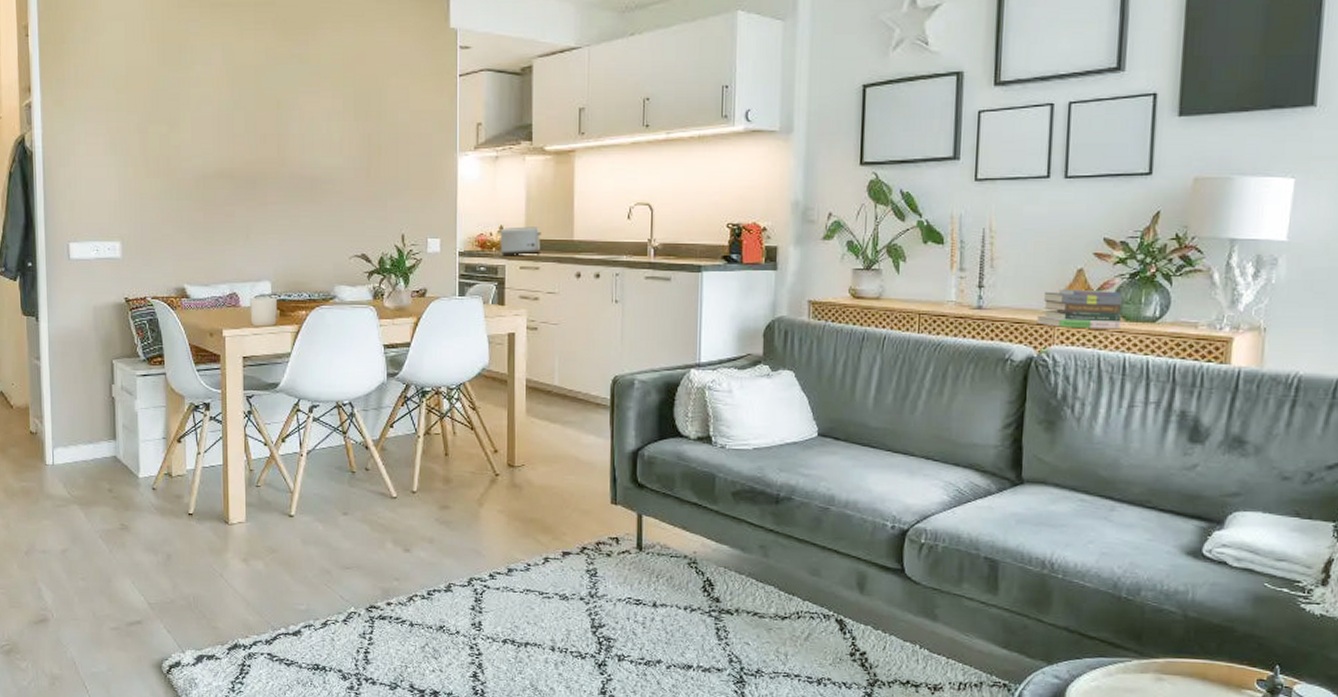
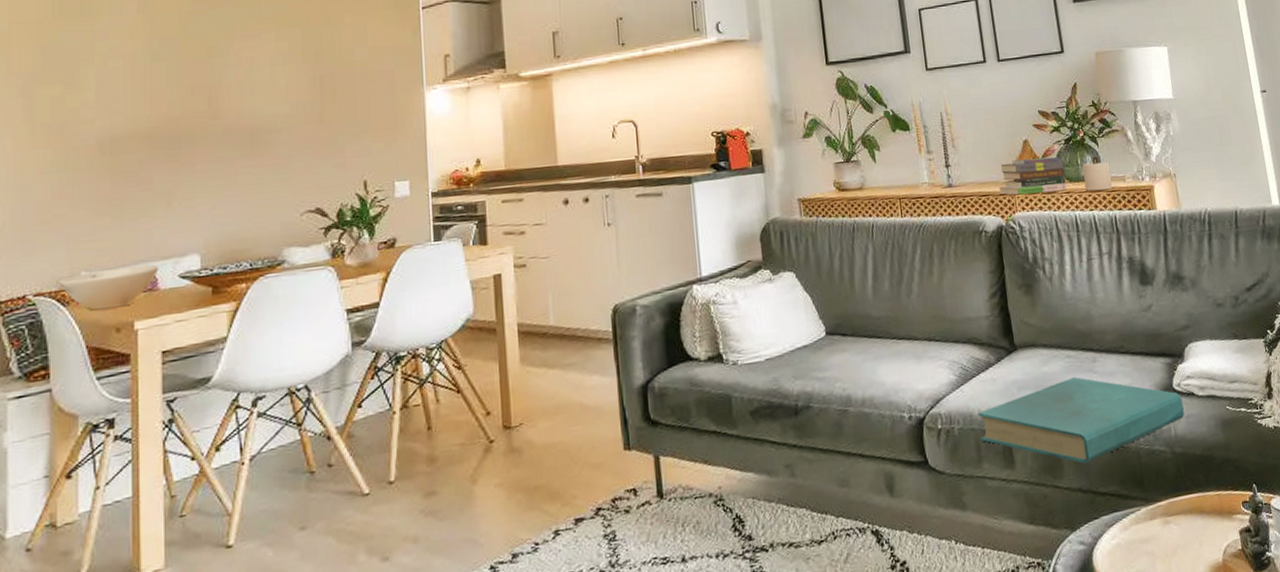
bowl: none [169,285,241,317] -> present [60,264,159,311]
mug: present [250,297,277,327] -> none [172,272,208,312]
toaster: present [500,226,541,256] -> none [477,156,524,192]
book: none [965,521,1210,606] -> present [978,376,1184,464]
candle: none [1143,296,1182,335] -> present [1082,156,1112,191]

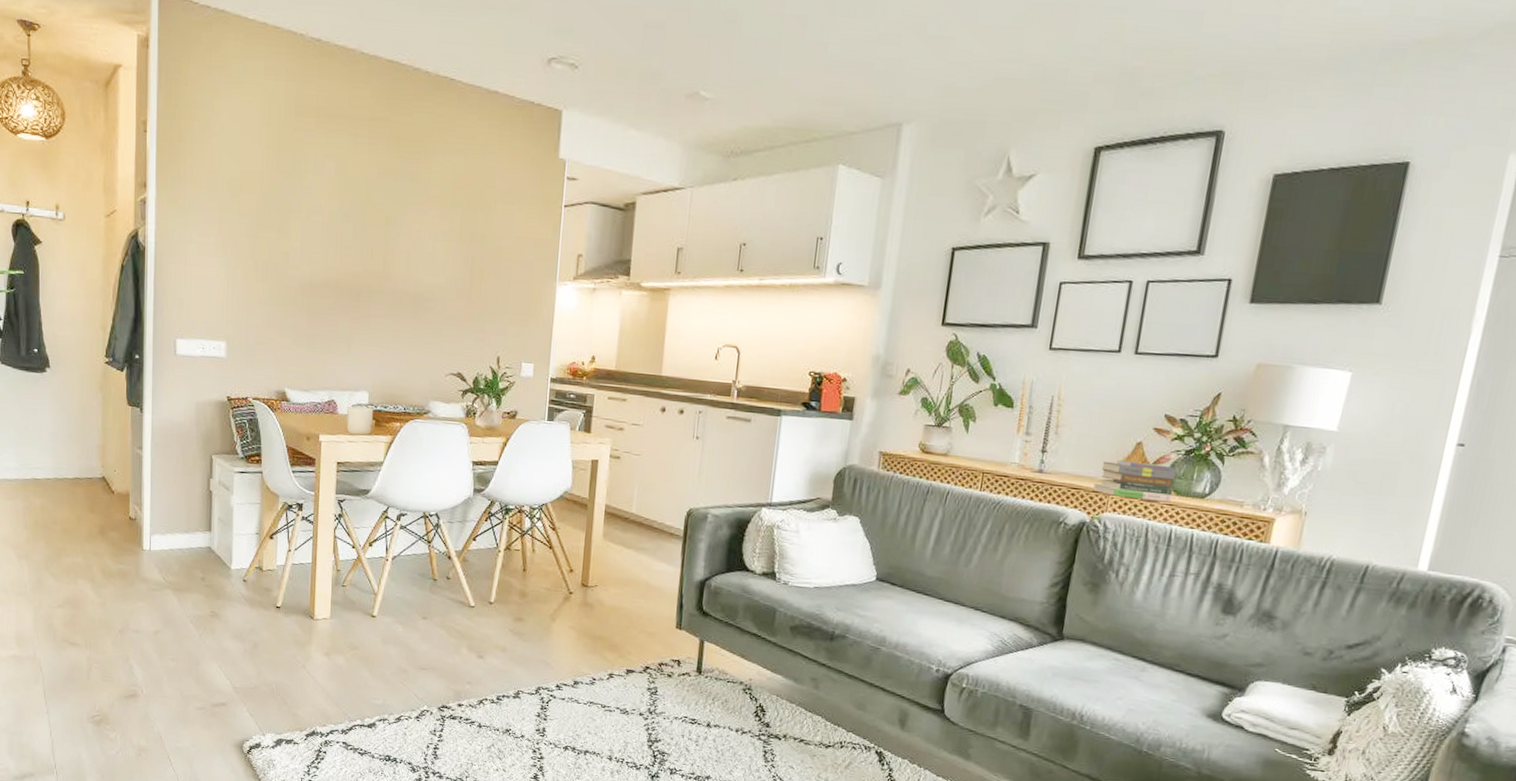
bowl: present [60,264,159,311] -> none [270,388,339,422]
mug: none [172,272,208,312] -> present [346,406,373,436]
book: present [978,376,1184,464] -> none [1001,678,1228,757]
candle: present [1082,156,1112,191] -> none [1192,474,1231,512]

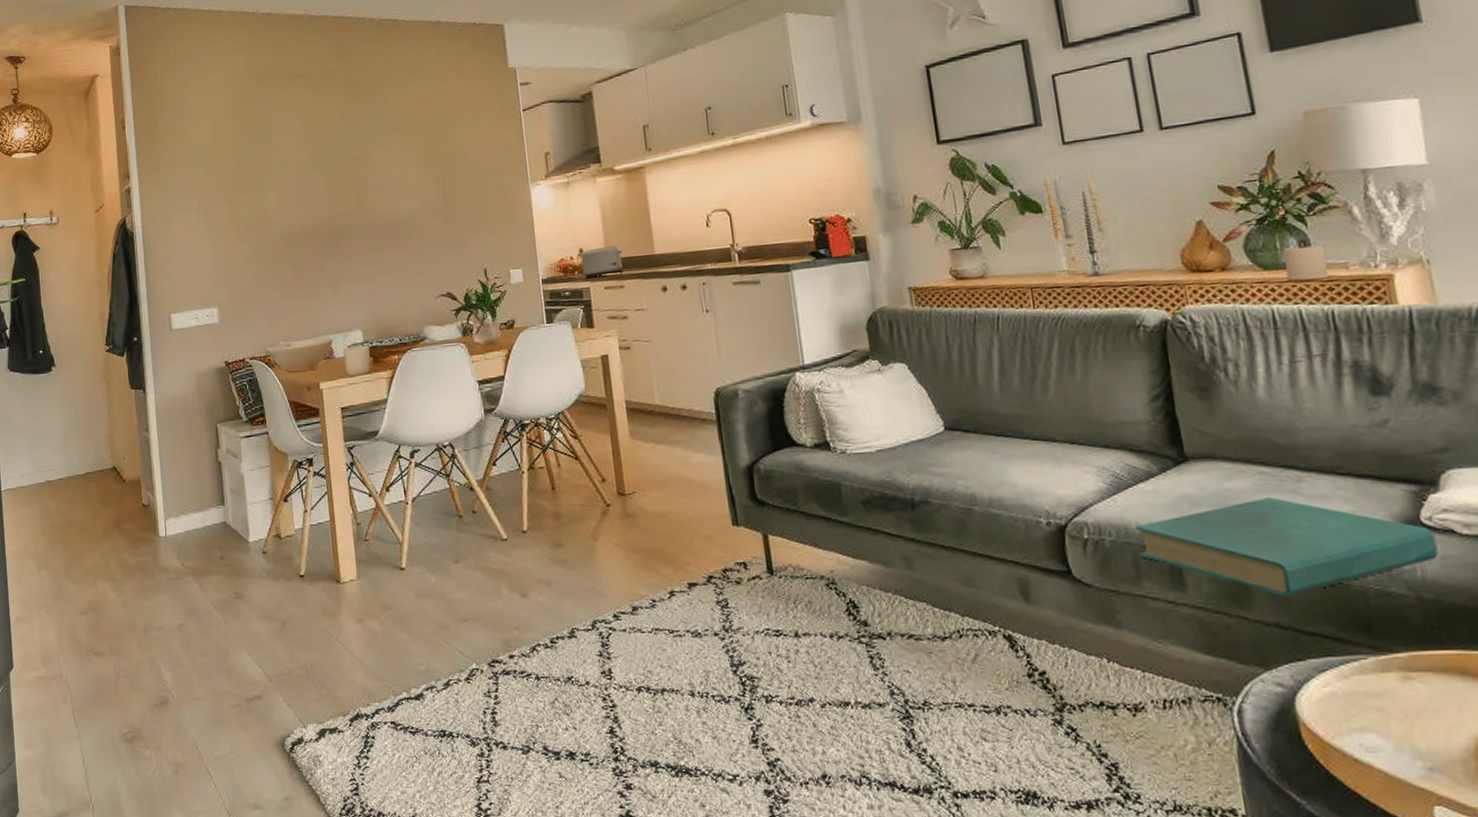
bowl: none [270,388,339,422] -> present [266,337,334,373]
toaster: none [590,358,631,387] -> present [580,245,623,279]
book: none [1001,678,1228,757] -> present [1135,496,1438,597]
books: present [1093,459,1176,503] -> none [1162,240,1261,286]
candle: none [1192,474,1231,512] -> present [1282,238,1328,281]

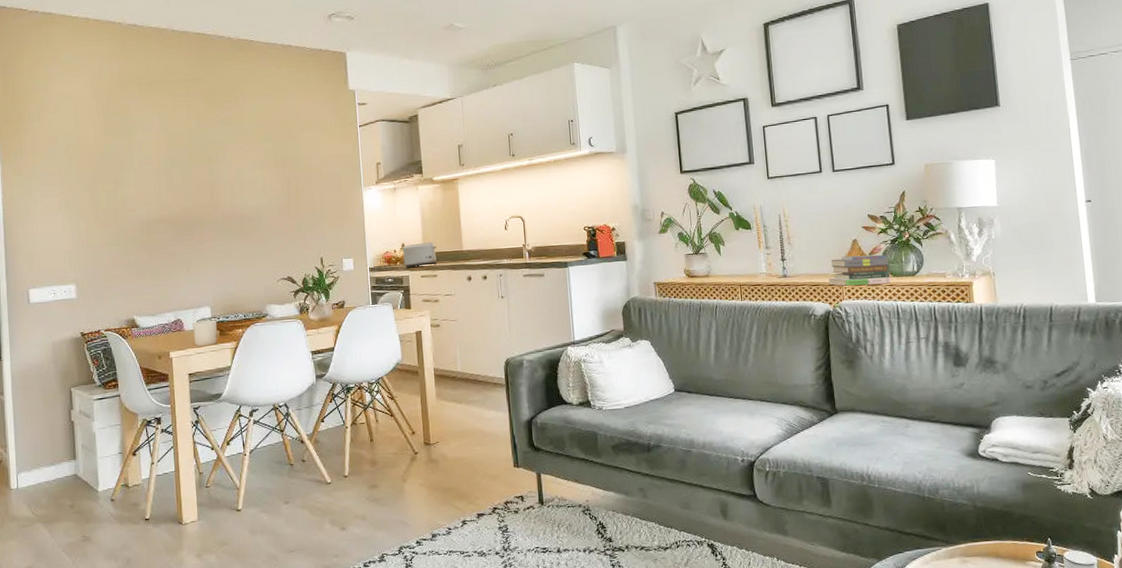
bowl: present [266,337,334,373] -> none [120,313,184,343]
book: present [1135,496,1438,597] -> none [801,438,988,509]
books: none [1162,240,1261,286] -> present [828,254,891,286]
candle: present [1282,238,1328,281] -> none [906,255,933,285]

